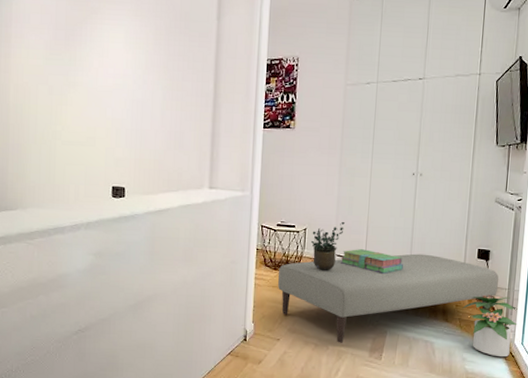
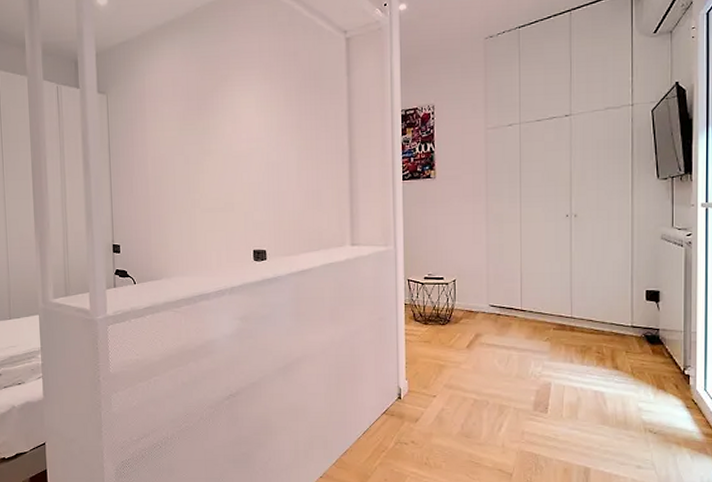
ottoman: present [278,253,499,343] -> none [430,299,673,397]
potted plant: present [310,221,345,271] -> none [461,270,496,323]
stack of books: present [341,249,404,274] -> none [495,298,564,322]
potted plant: present [462,295,518,357] -> none [633,339,698,405]

